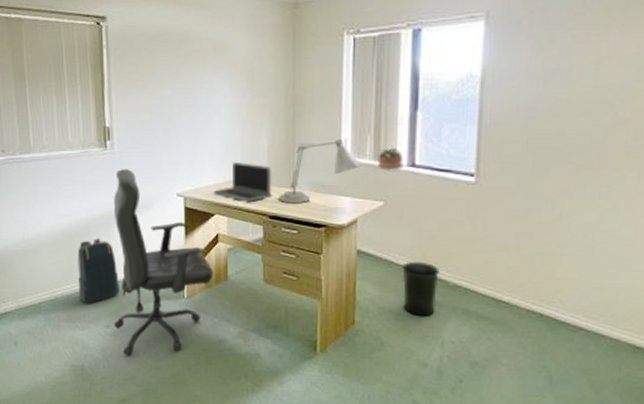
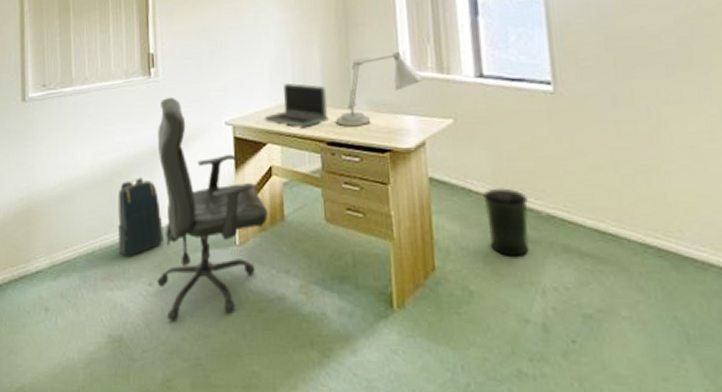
succulent plant: present [373,147,405,172] -> none [437,57,472,85]

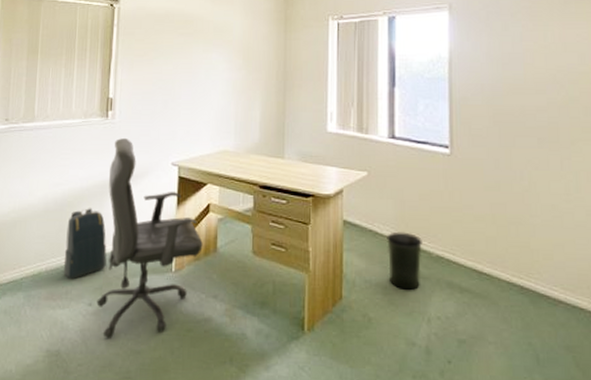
laptop: present [264,83,329,129] -> none [207,133,263,173]
desk lamp: present [336,51,424,127] -> none [269,111,346,174]

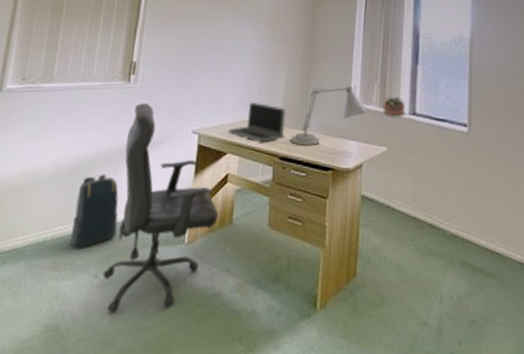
laptop: none [207,133,263,173] -> present [228,102,286,143]
desk lamp: none [269,111,346,174] -> present [290,85,368,146]
succulent plant: none [357,120,386,144] -> present [379,96,407,120]
waste bin: present [387,231,422,290] -> none [403,208,438,268]

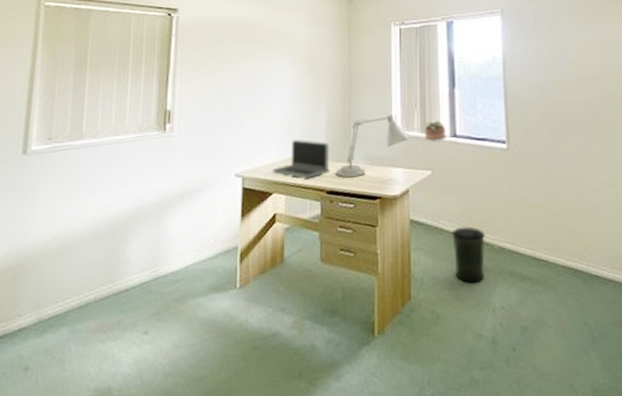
backpack: present [69,174,119,248] -> none [115,228,165,306]
office chair: present [102,103,219,313] -> none [153,152,269,367]
waste bin: none [403,208,438,268] -> present [452,226,485,283]

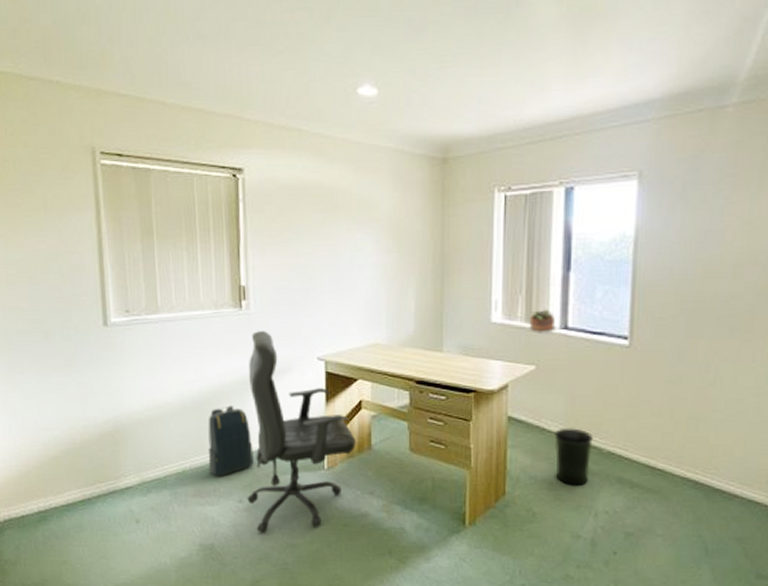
backpack: none [115,228,165,306] -> present [208,405,254,476]
office chair: none [153,152,269,367] -> present [247,331,356,533]
laptop: present [272,140,330,180] -> none [356,324,419,367]
desk lamp: present [336,114,411,178] -> none [426,299,513,368]

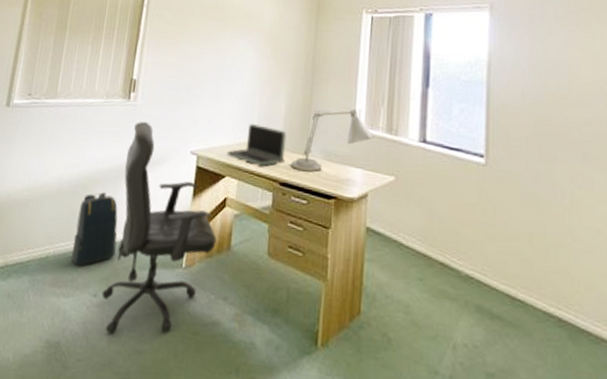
laptop: none [356,324,419,367] -> present [226,124,287,167]
desk lamp: none [426,299,513,368] -> present [291,108,374,172]
succulent plant: present [525,309,557,335] -> none [385,121,416,147]
waste bin: present [554,428,593,485] -> none [412,244,451,311]

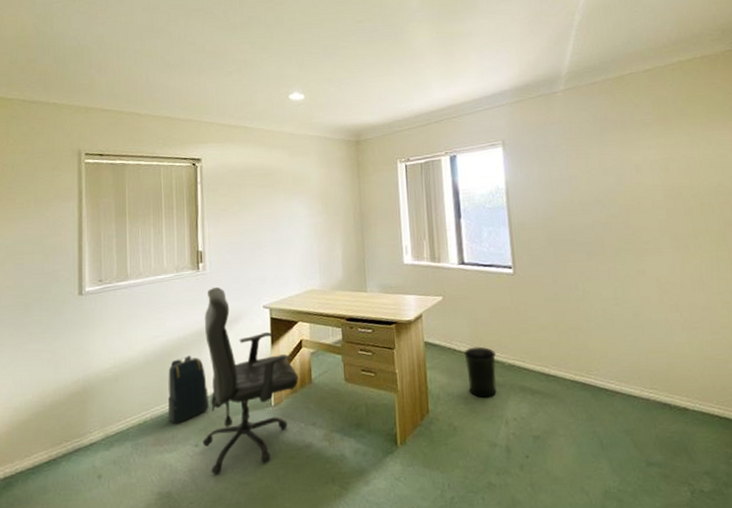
laptop: present [226,124,287,167] -> none [296,272,348,309]
desk lamp: present [291,108,374,172] -> none [354,245,421,306]
waste bin: none [412,244,451,311] -> present [464,346,497,398]

